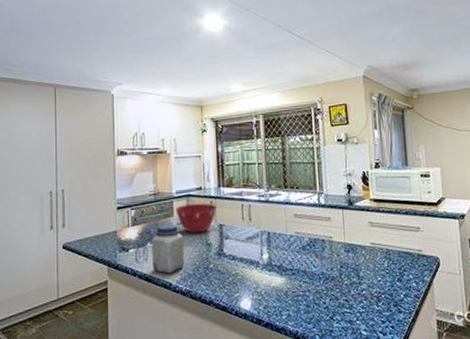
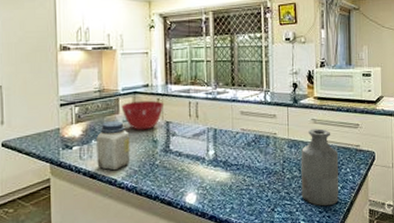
bottle: none [359,232,402,316] -> present [300,128,339,207]

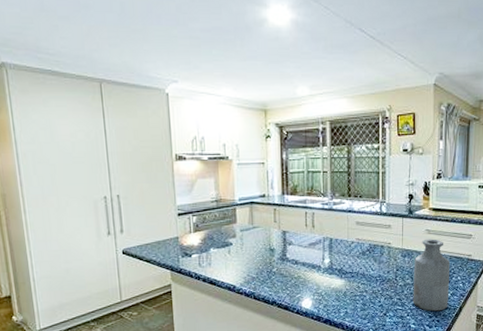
jar: present [96,121,130,171] -> none [215,230,248,278]
mixing bowl: present [121,100,164,130] -> none [238,210,281,240]

